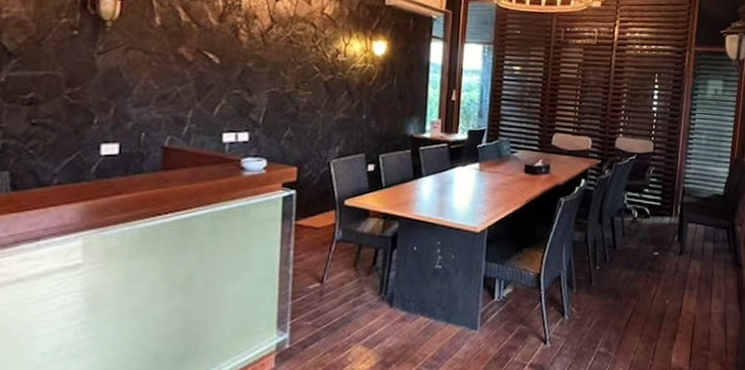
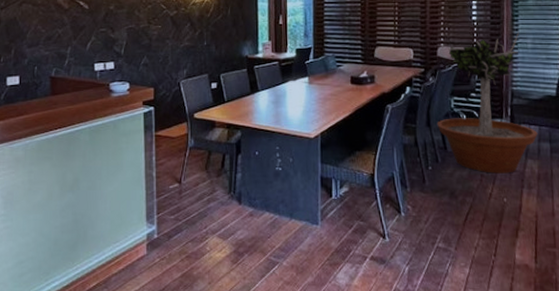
potted tree: none [608,125,703,274] -> present [437,31,538,173]

